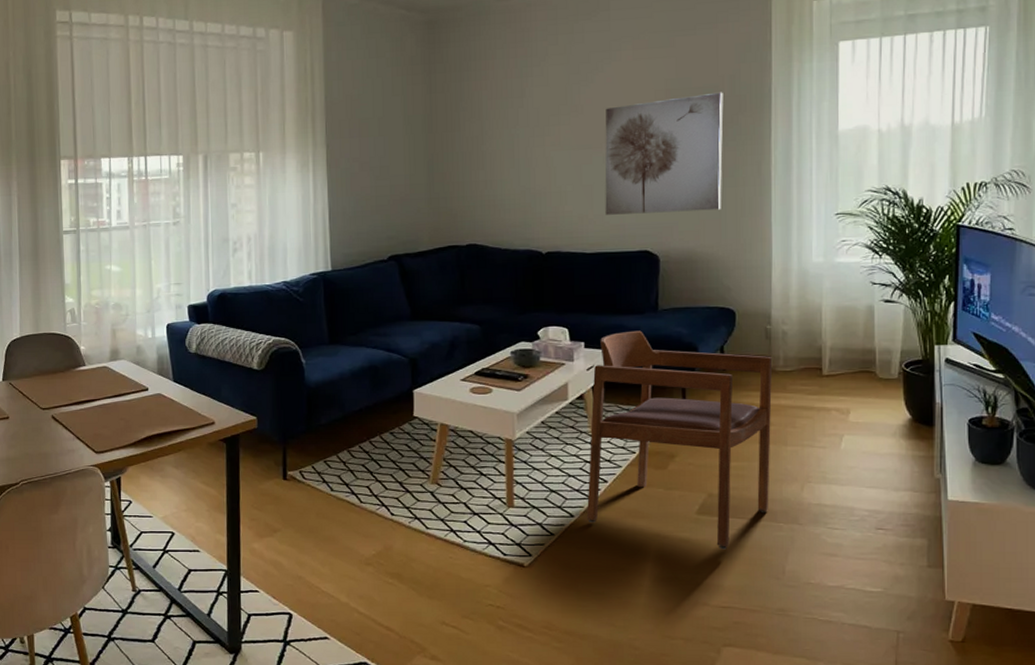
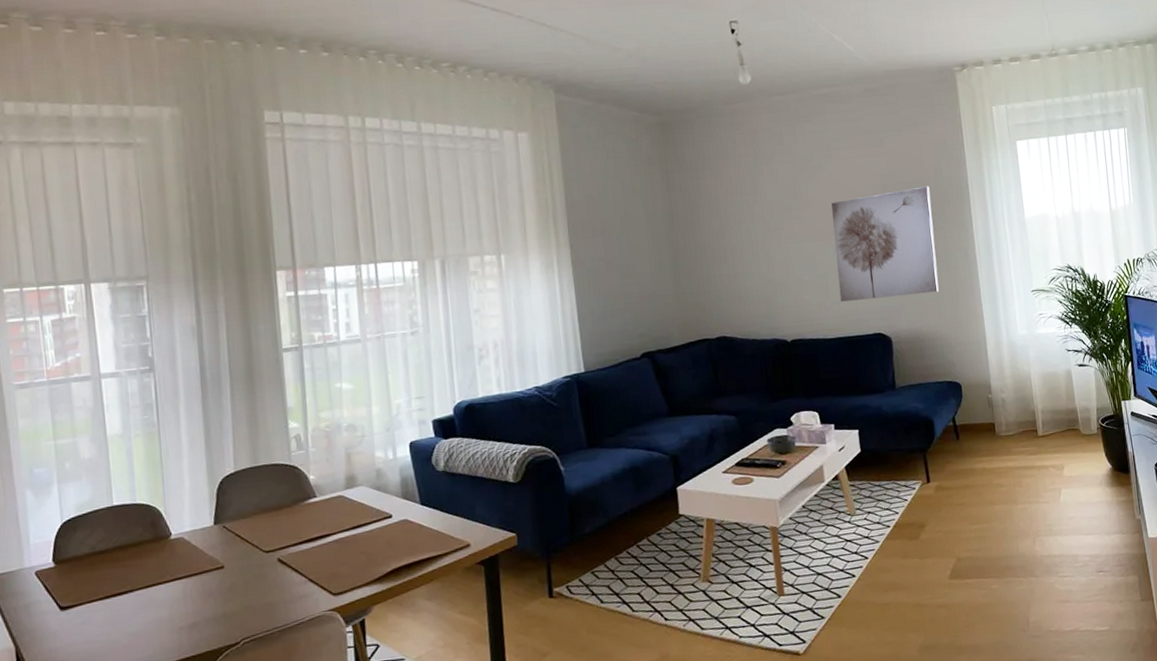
armchair: present [587,330,773,550] -> none [845,408,1009,610]

